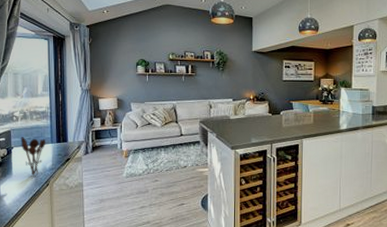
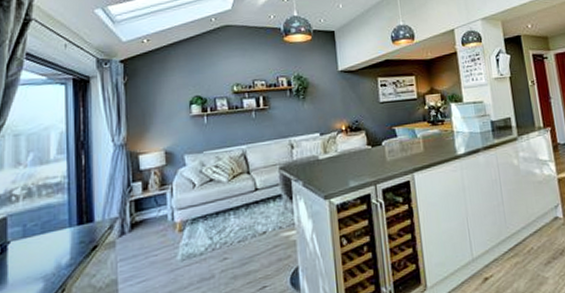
utensil holder: present [21,137,45,176] -> none [22,221,60,280]

